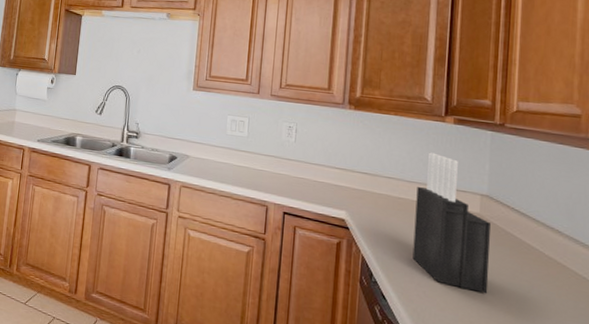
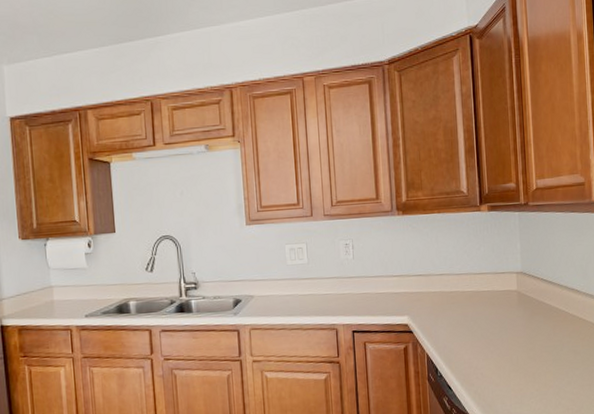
knife block: present [412,152,492,294] -> none [465,242,531,362]

